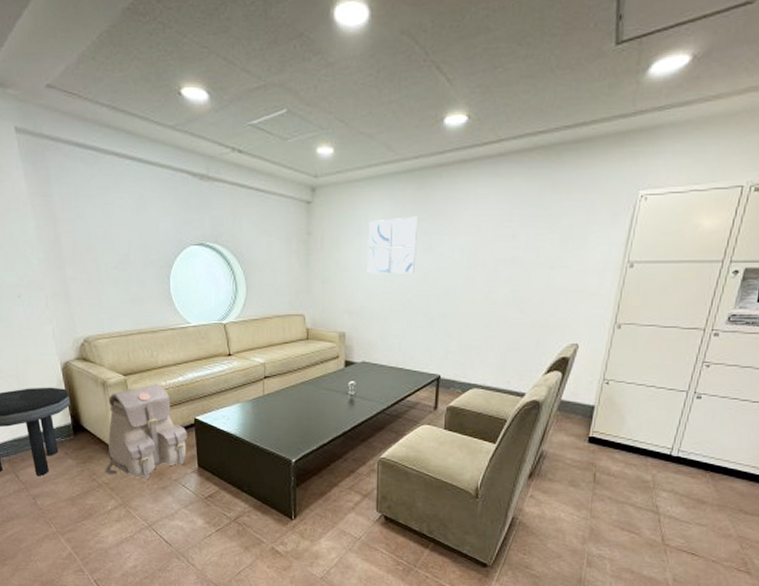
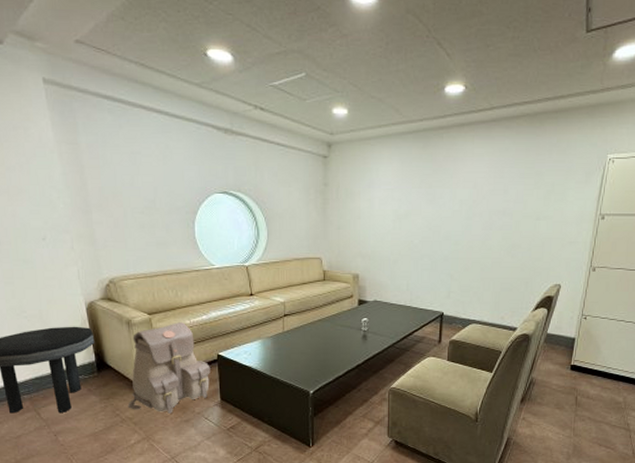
wall art: present [367,216,419,274] -> none [378,172,423,222]

